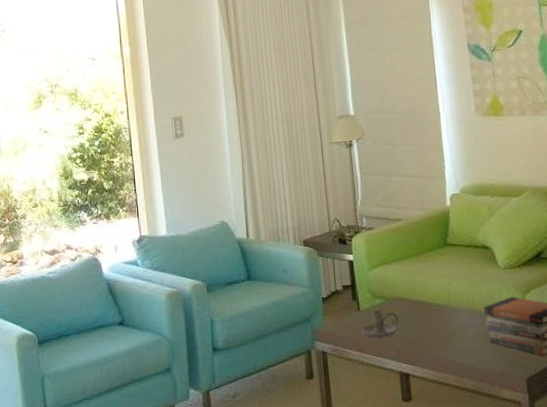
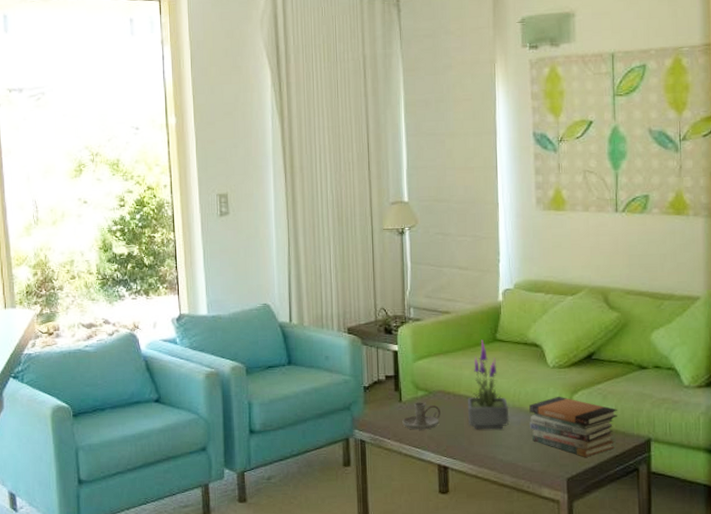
potted plant: none [423,244,466,335] -> present [467,339,510,430]

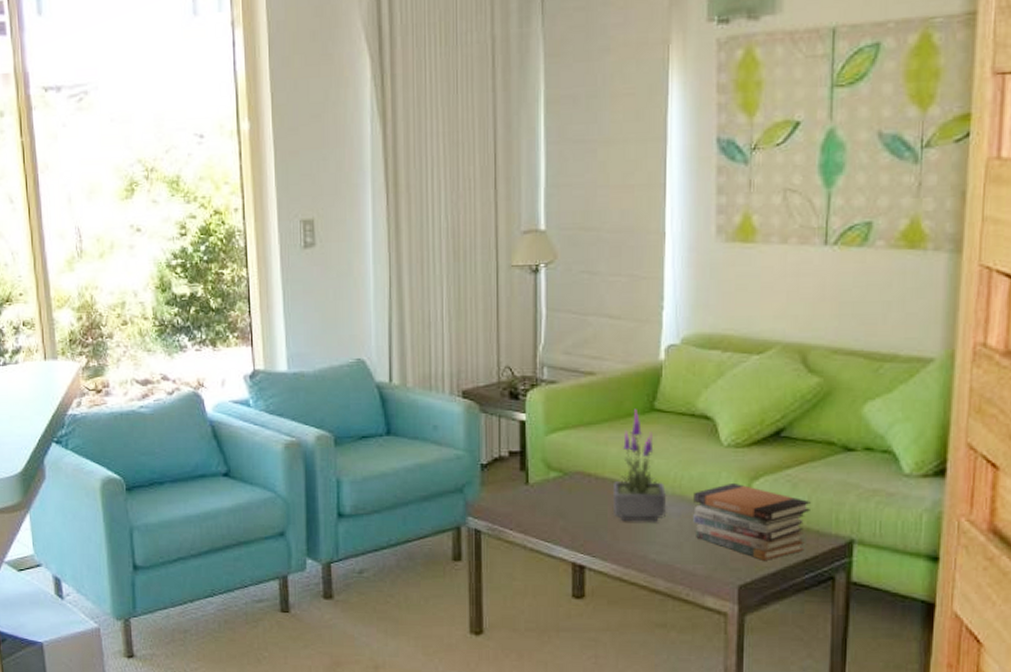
candle holder: present [402,402,440,430] -> none [528,485,578,520]

